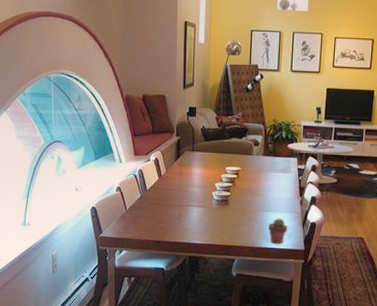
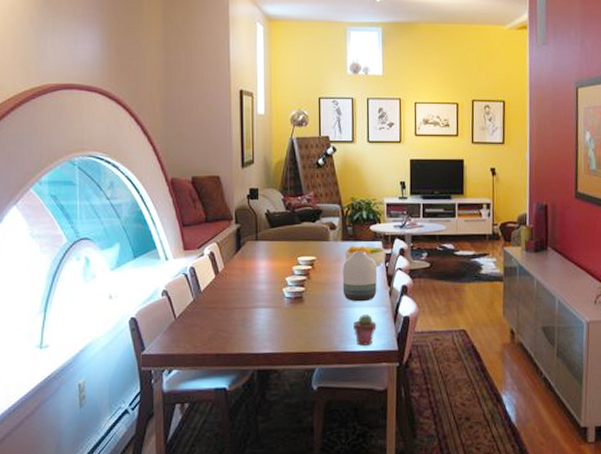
vase: none [261,166,291,208] -> present [342,252,377,302]
fruit bowl: none [265,160,300,179] -> present [344,245,386,267]

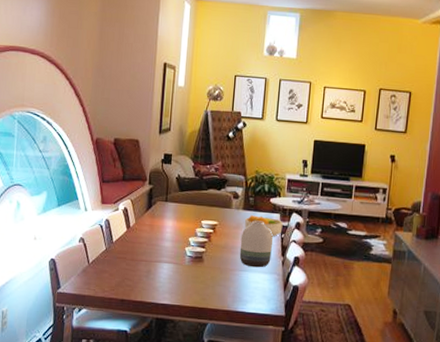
potted succulent: present [353,314,377,346] -> none [246,279,268,308]

